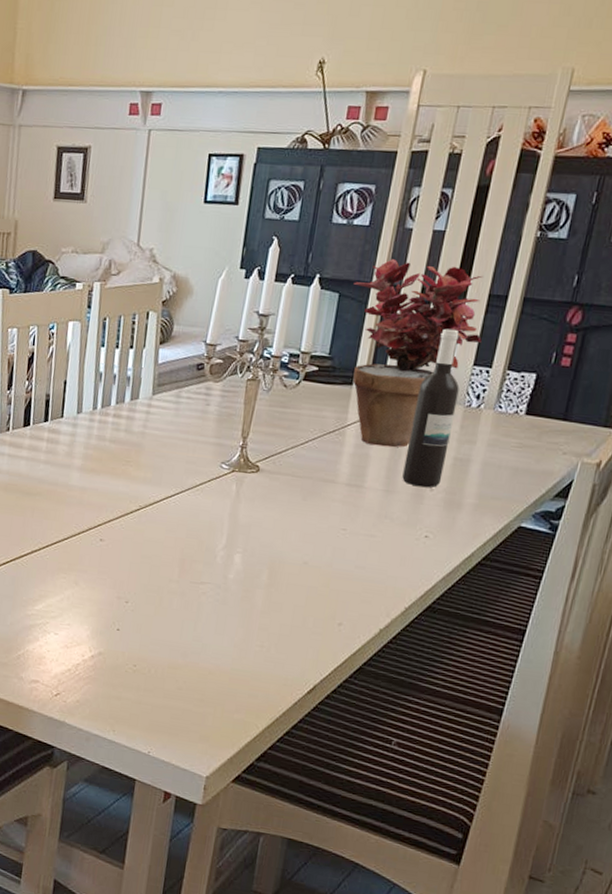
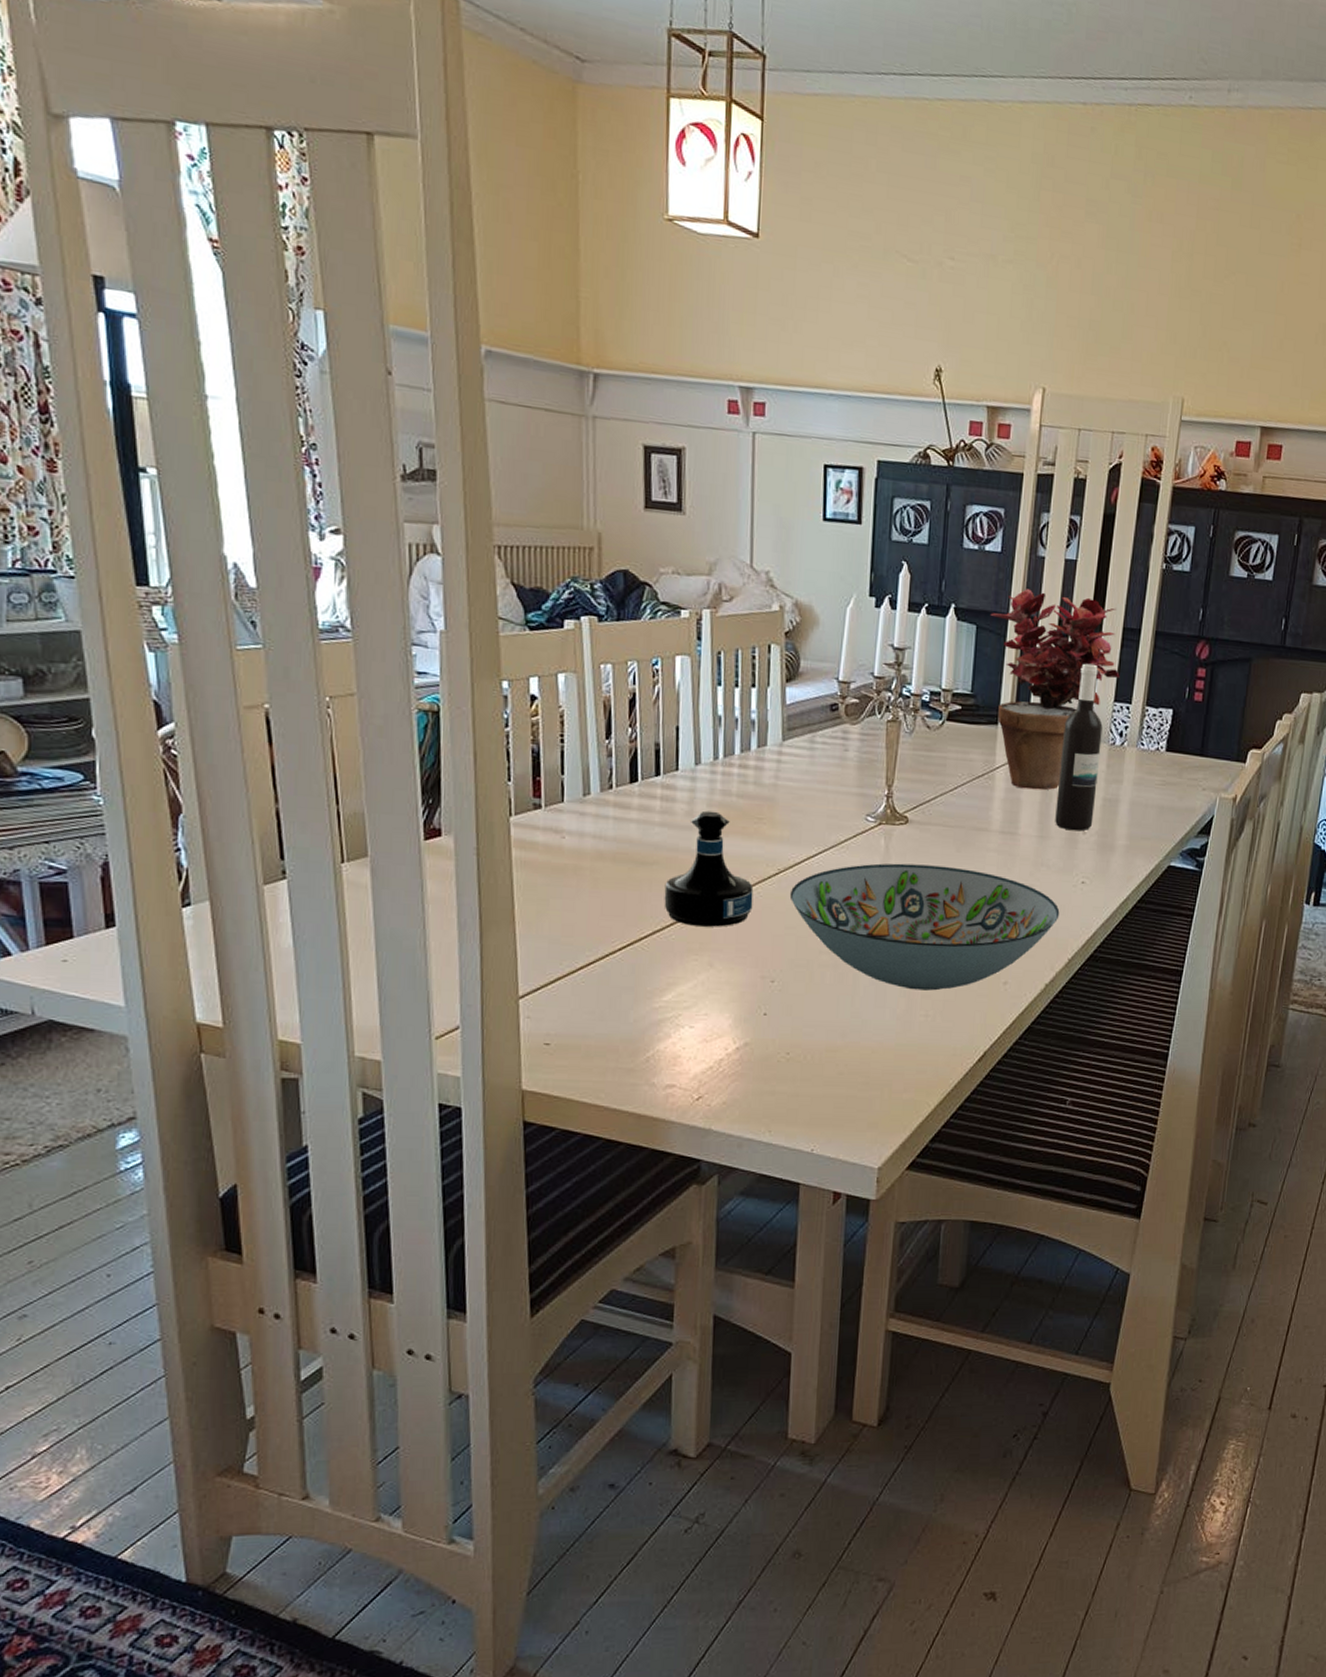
tequila bottle: none [42,452,117,552] -> present [664,810,754,927]
decorative bowl: none [147,506,400,625] -> present [789,863,1060,991]

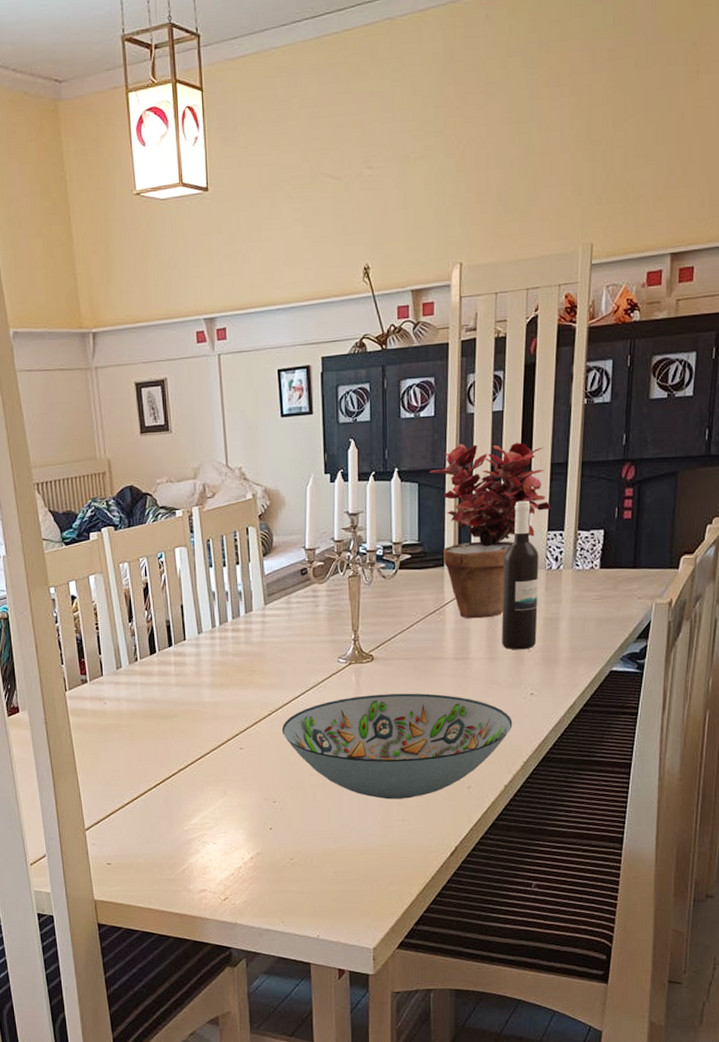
tequila bottle: present [664,810,754,927] -> none [184,669,253,763]

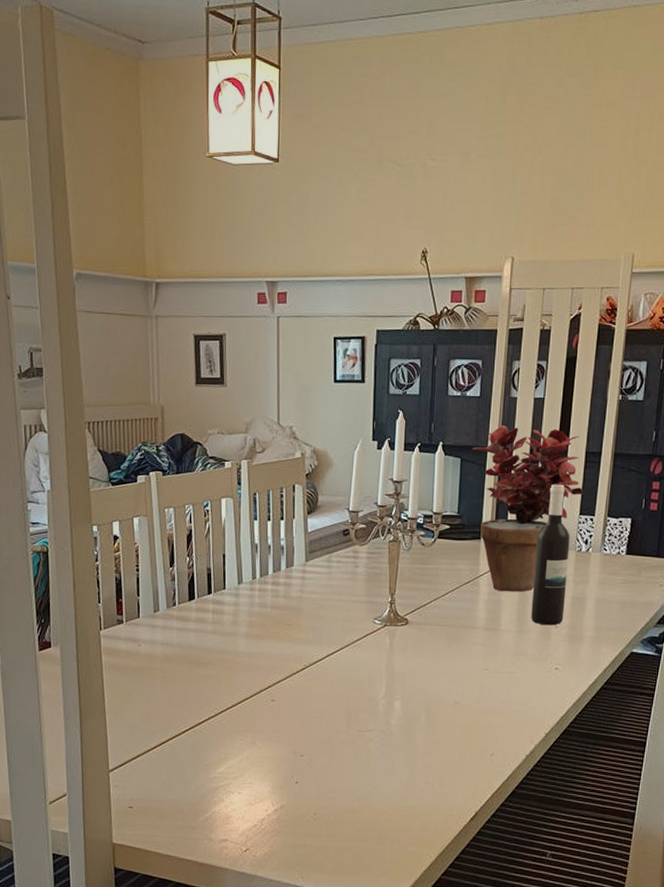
decorative bowl: present [281,693,513,800] -> none [314,657,537,762]

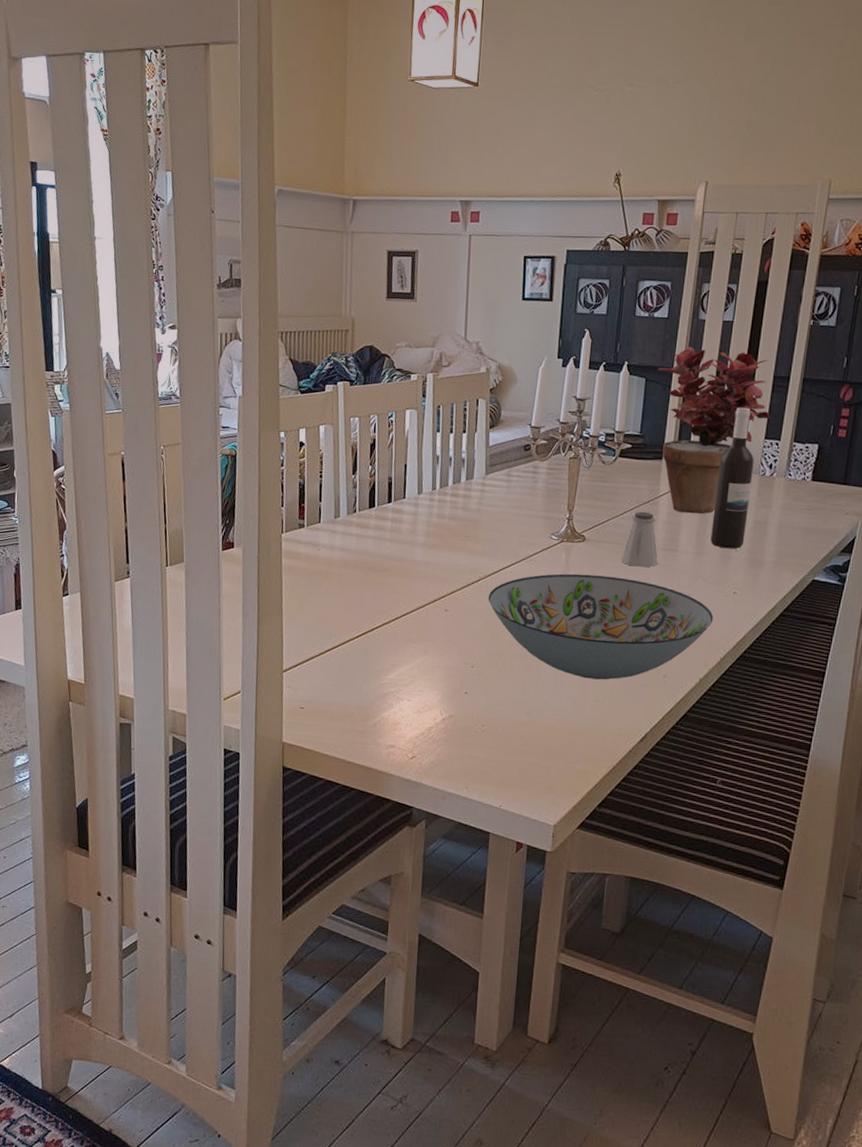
decorative bowl: none [314,657,537,762] -> present [488,573,714,680]
saltshaker: none [444,593,481,648] -> present [621,512,658,568]

